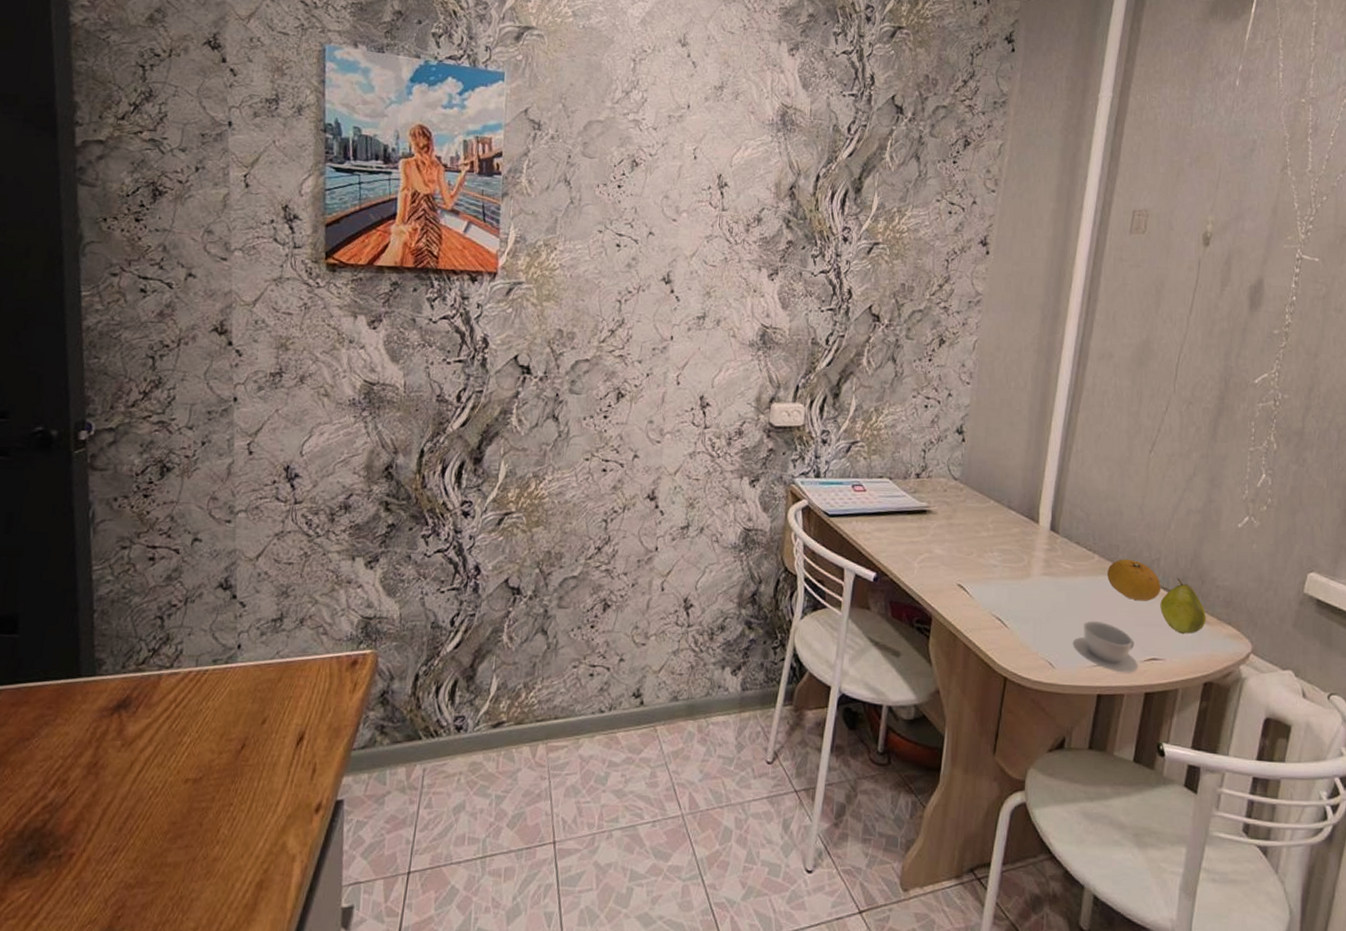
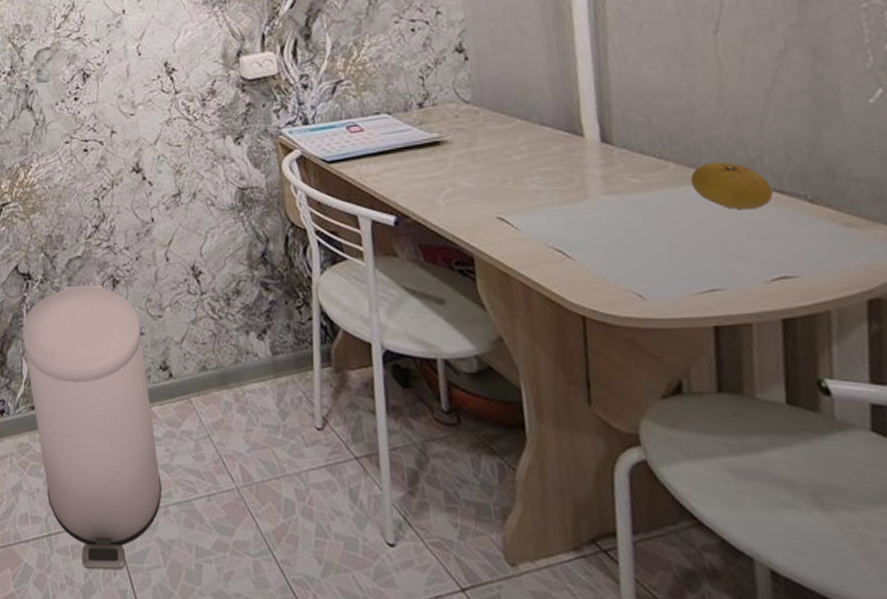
pedal bin: none [490,605,623,893] -> present [22,285,162,570]
teacup: present [1072,620,1139,673] -> none [663,239,765,298]
fruit: present [1160,578,1207,634] -> none [776,176,852,243]

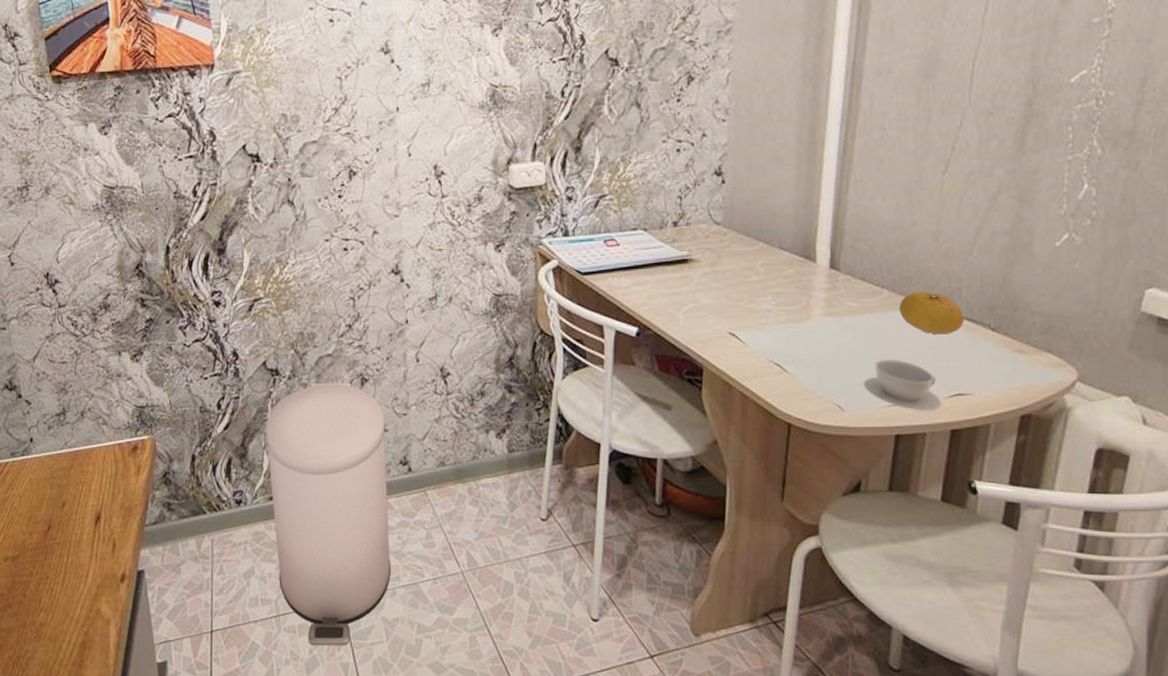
teacup: none [663,239,765,298] -> present [863,358,943,411]

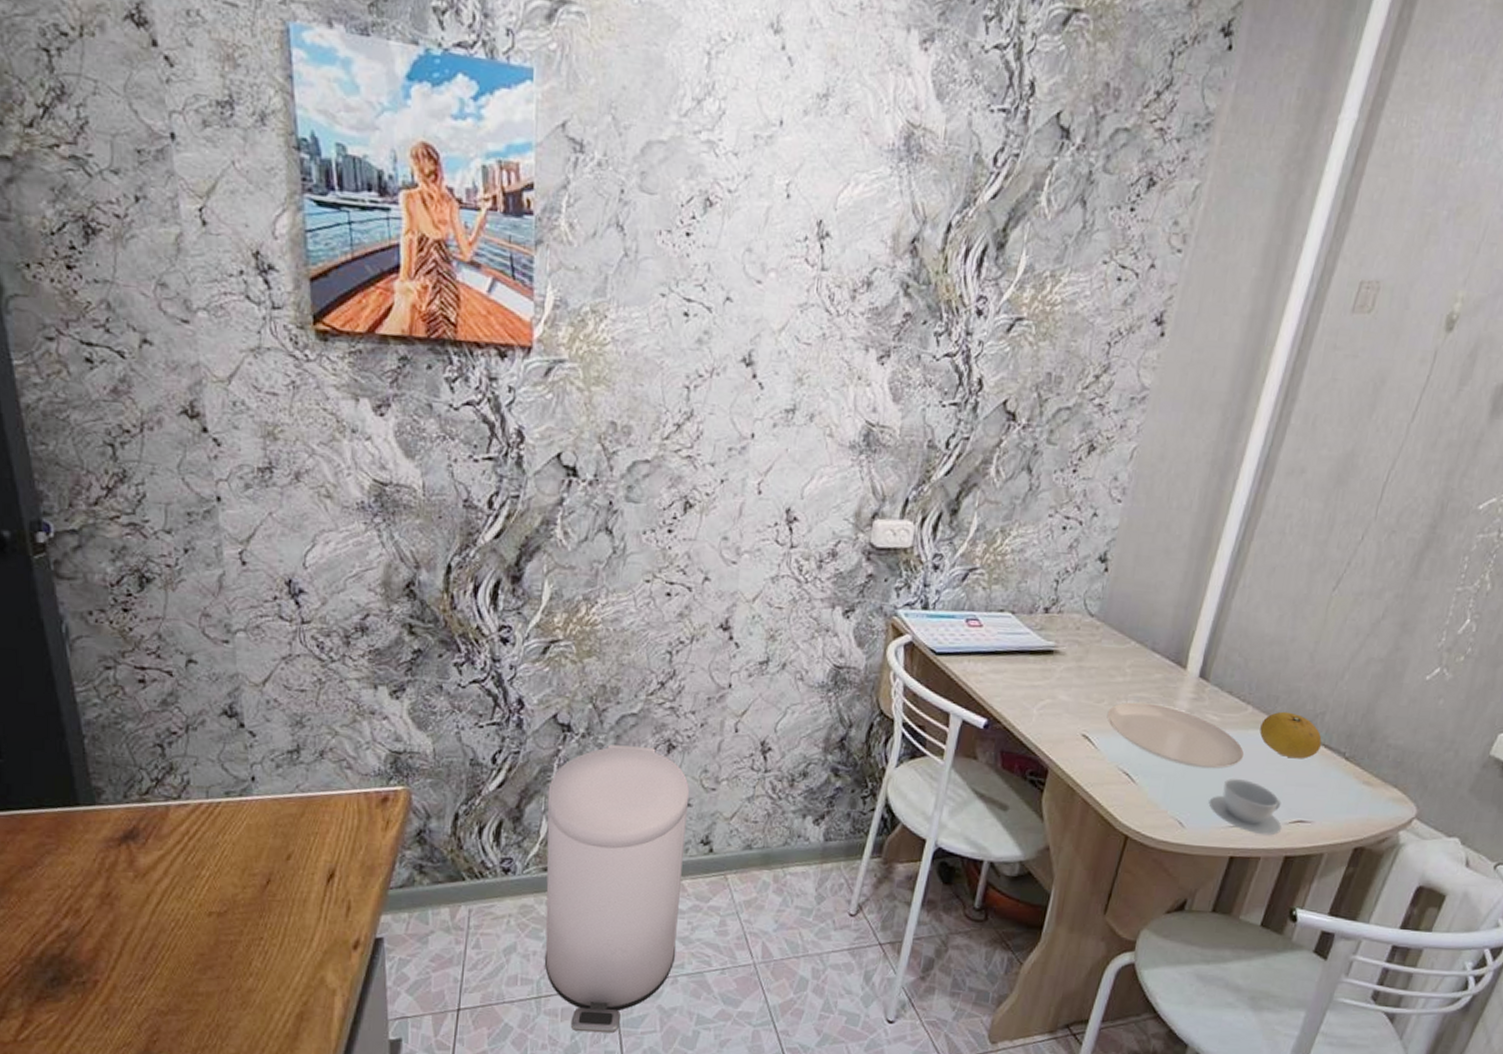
plate: none [749,297,889,353] -> present [1107,702,1245,770]

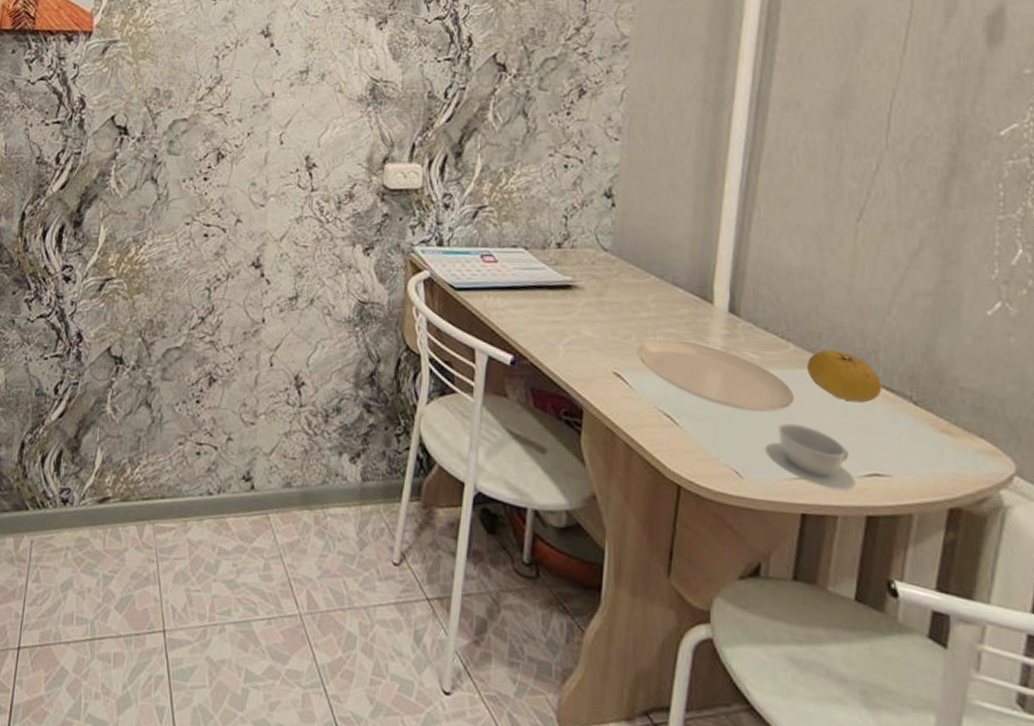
pedal bin: present [544,744,690,1034] -> none [98,377,231,686]

